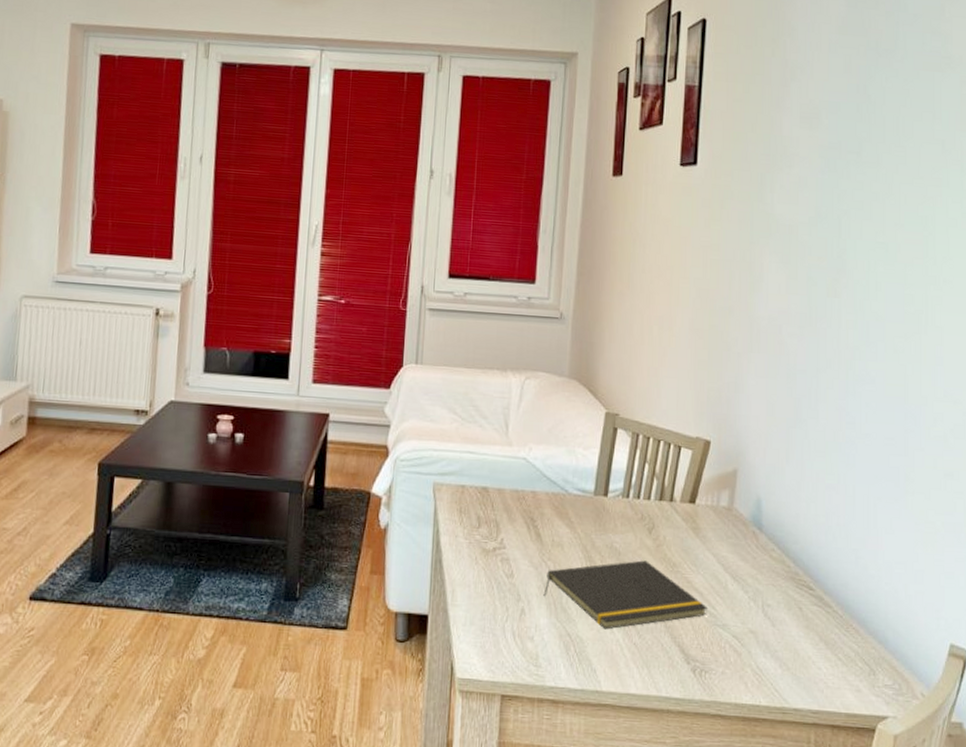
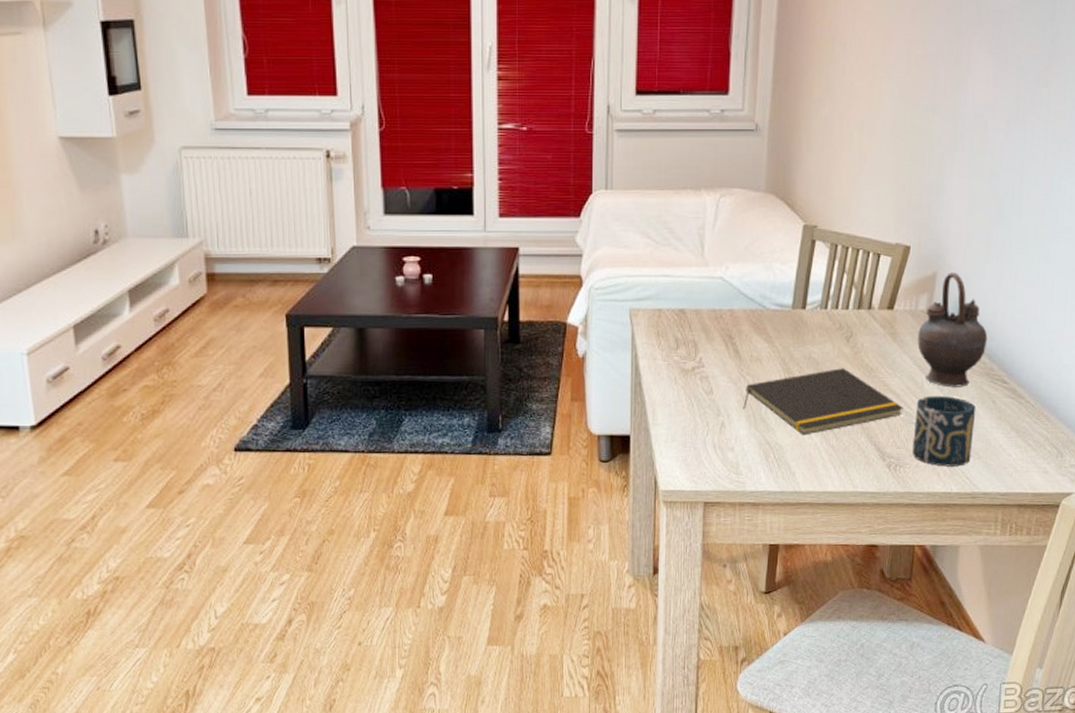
cup: none [718,597,783,677] -> present [912,395,976,467]
teapot: none [720,470,791,591] -> present [917,272,988,387]

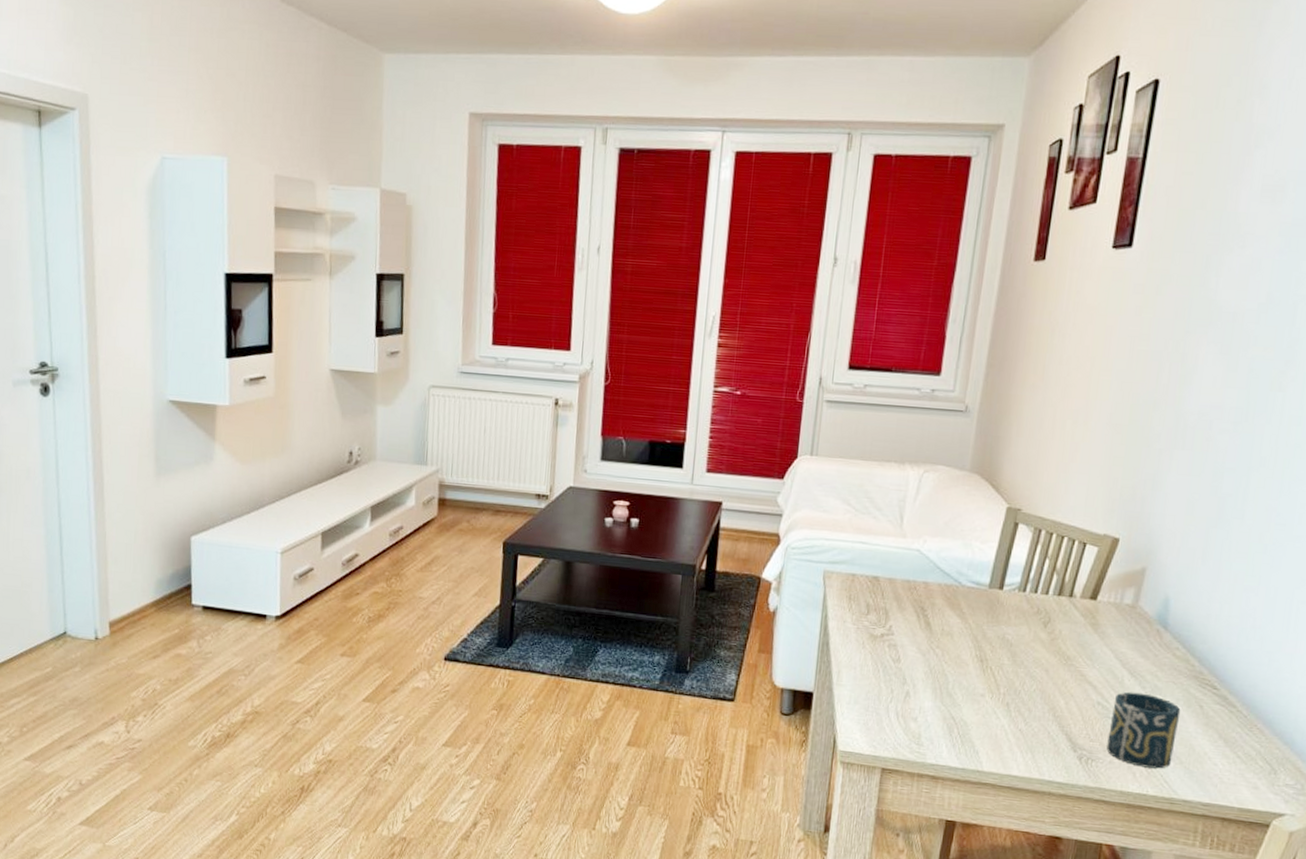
notepad: present [743,368,905,435] -> none [929,652,1101,716]
teapot: present [917,272,988,387] -> none [1120,569,1199,688]

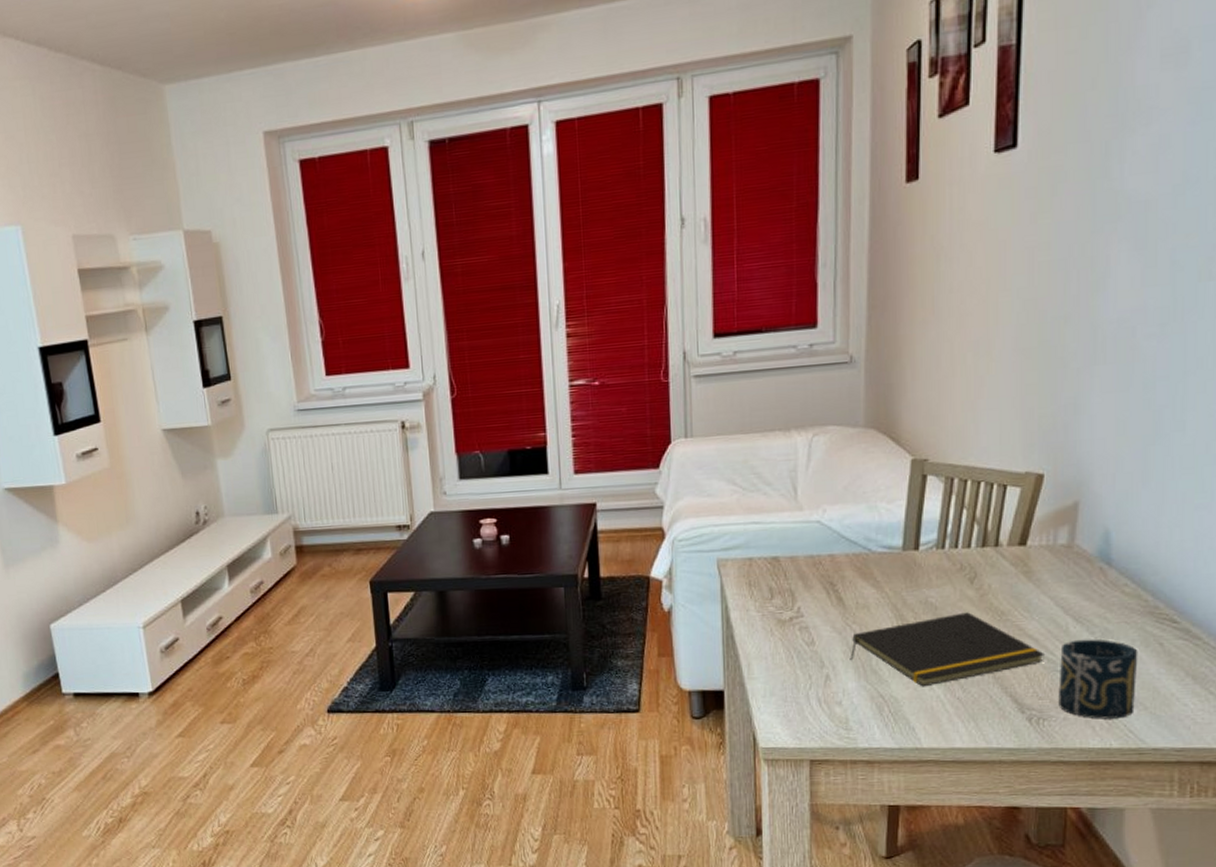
notepad: none [929,652,1101,716] -> present [850,612,1046,687]

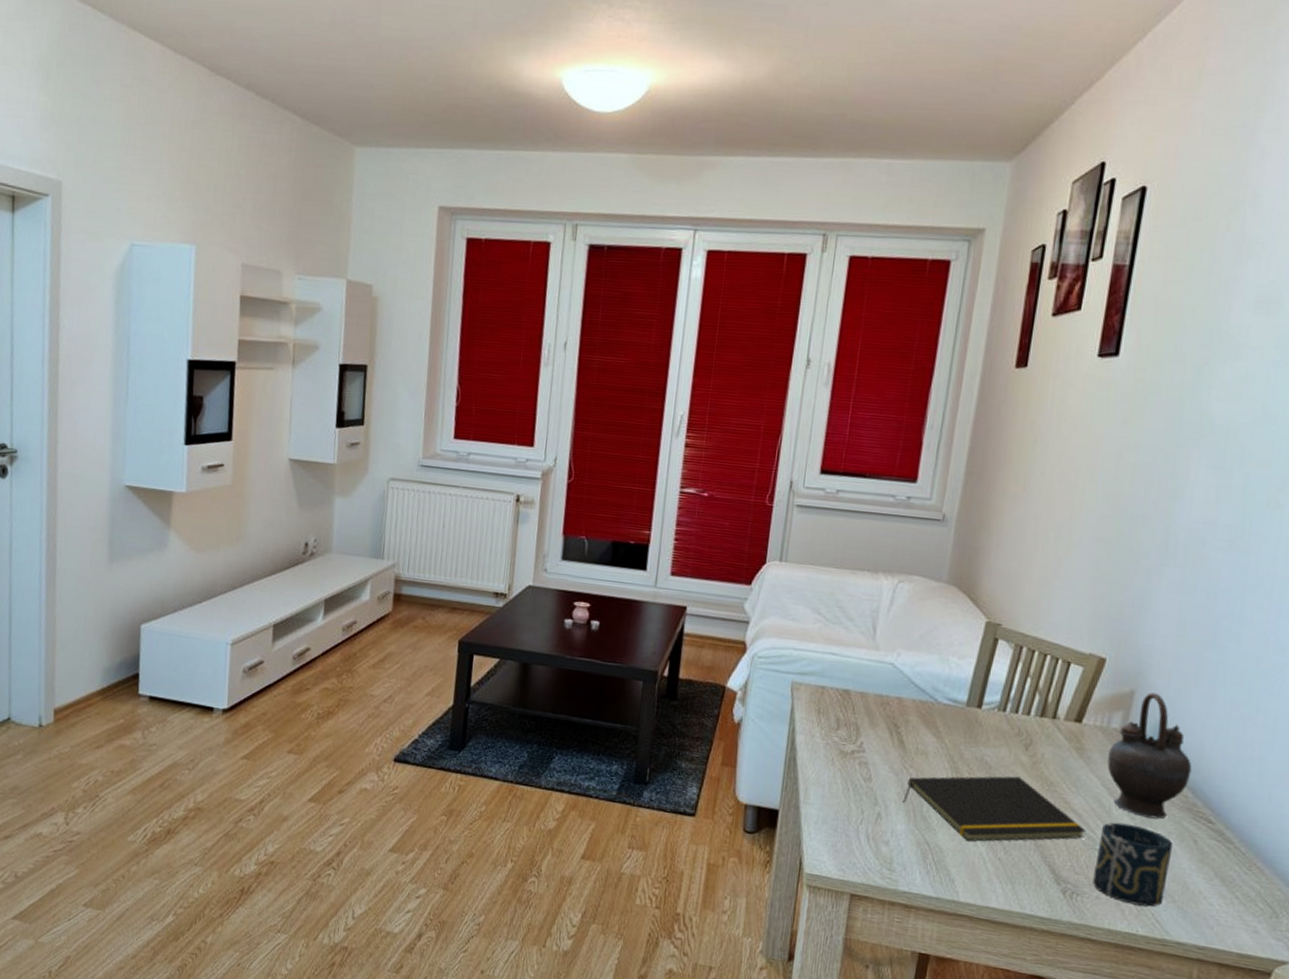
teapot: none [1059,500,1149,630] -> present [1107,692,1192,819]

